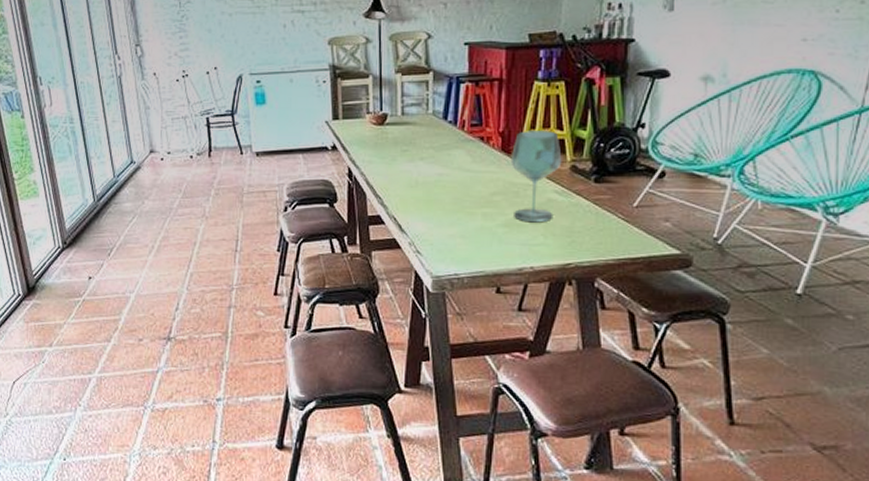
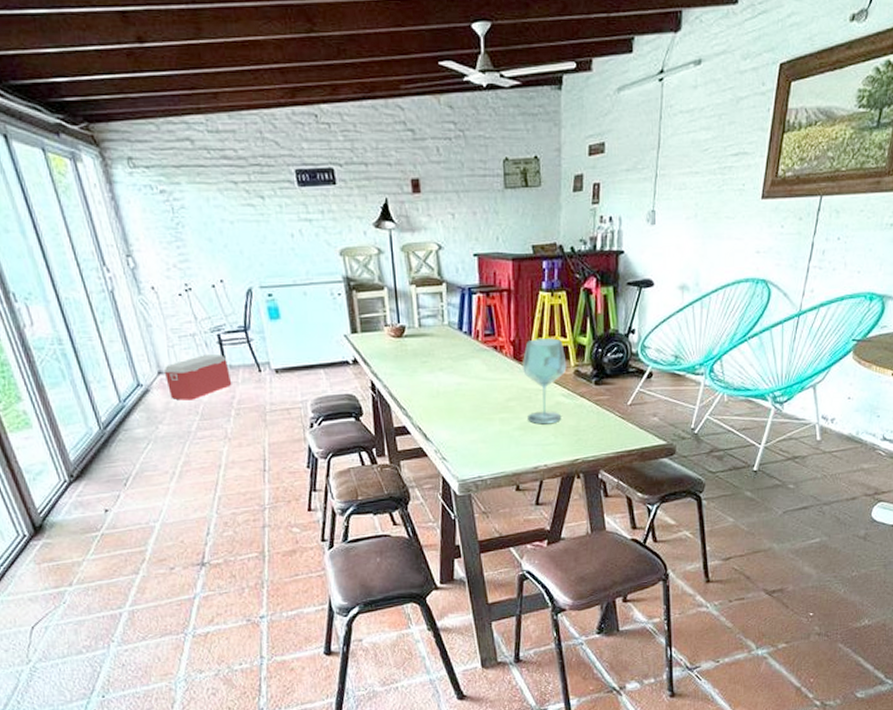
cooler: none [155,137,215,178] -> present [163,354,232,401]

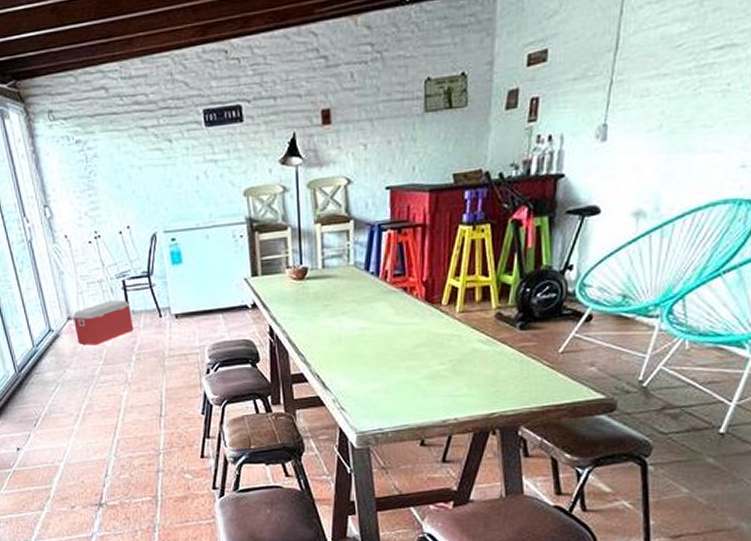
wine glass: present [522,338,567,425] -> none [434,277,487,374]

